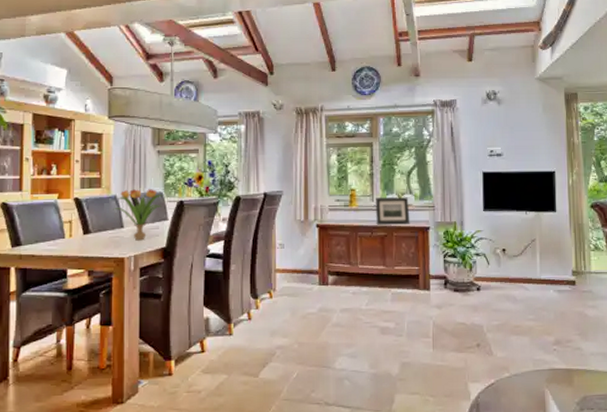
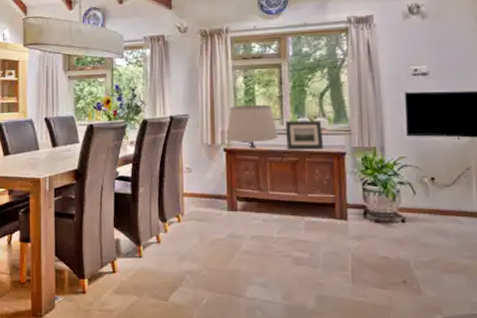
flower arrangement: present [113,189,163,241] -> none [29,113,74,163]
lamp shade: none [319,181,369,223] -> present [226,104,279,148]

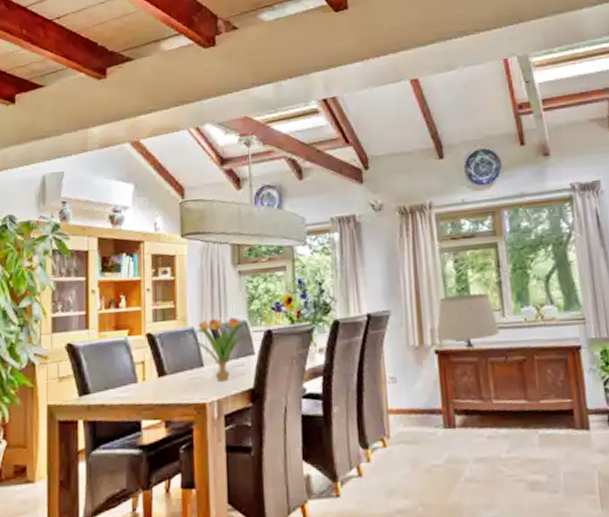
flower arrangement: none [29,113,74,163] -> present [190,317,247,382]
picture frame: present [286,120,324,150] -> none [507,309,555,347]

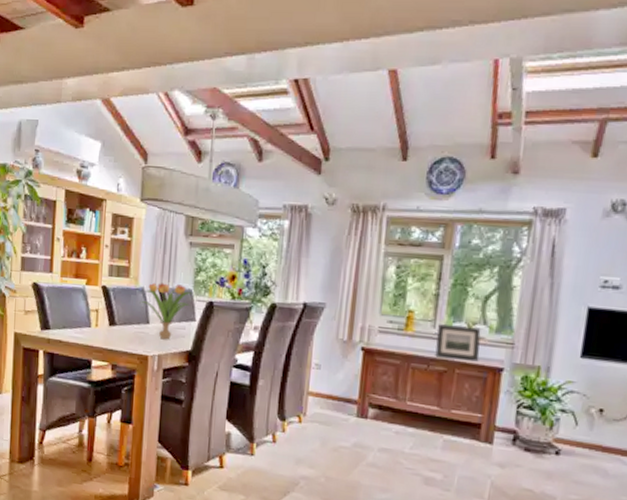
lamp shade: present [437,293,500,347] -> none [366,299,428,350]
picture frame: none [507,309,555,347] -> present [435,324,481,362]

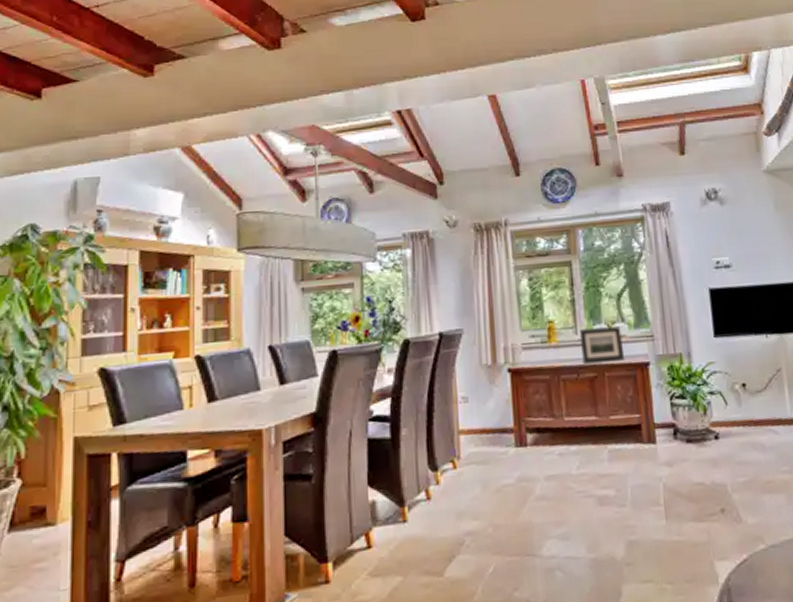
flower arrangement: present [140,282,192,340] -> none [246,337,310,406]

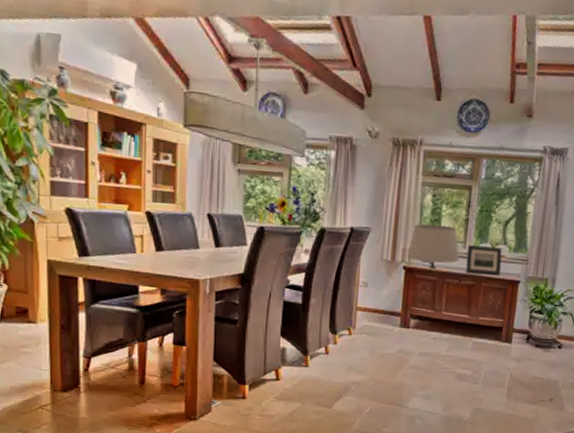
lamp shade: none [510,311,573,365] -> present [407,224,459,268]

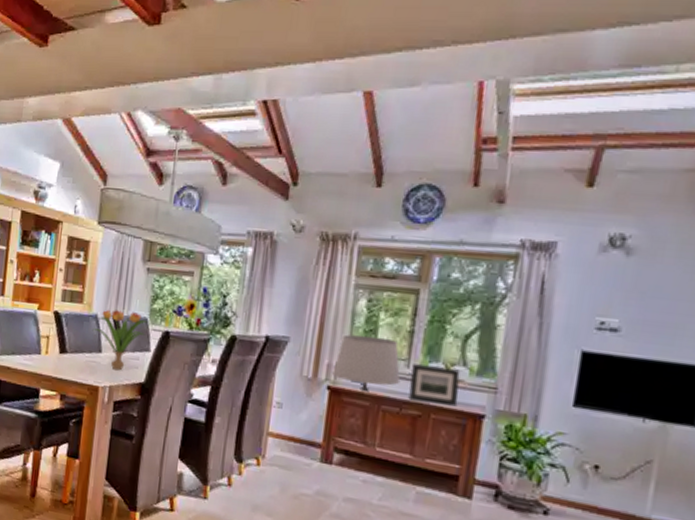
flower arrangement: none [188,208,242,264] -> present [92,309,148,371]

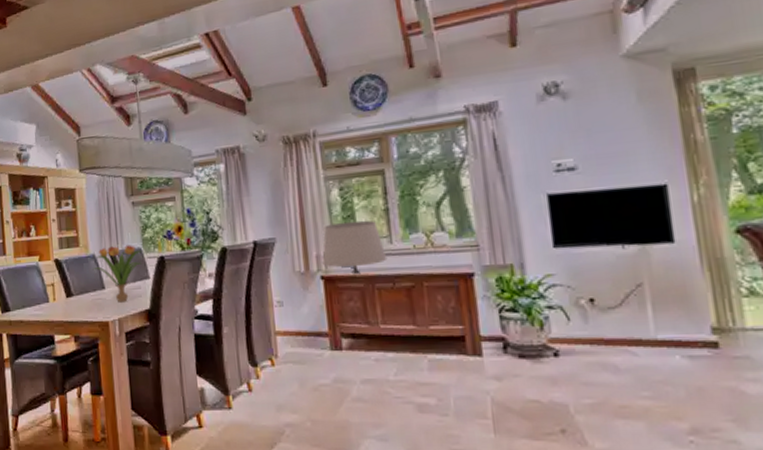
picture frame: present [408,364,461,407] -> none [395,235,446,273]

